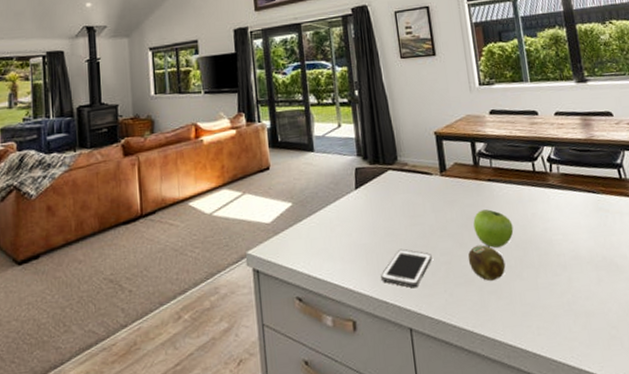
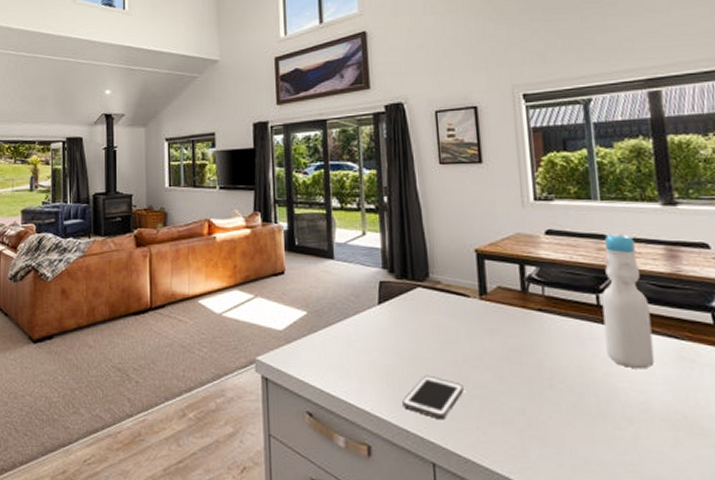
fruit: present [467,245,506,282] -> none [507,382,554,425]
fruit: present [473,209,514,248] -> none [517,343,567,387]
bottle: none [535,108,580,222] -> present [601,232,655,369]

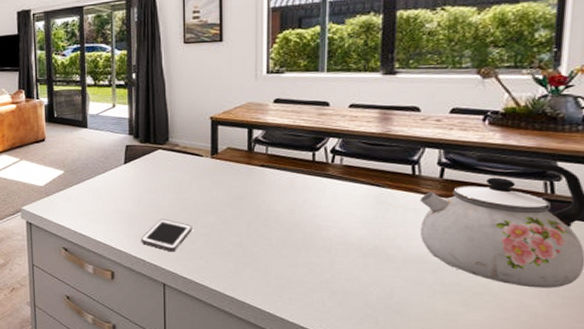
bottle: present [601,232,655,369] -> none [316,99,358,211]

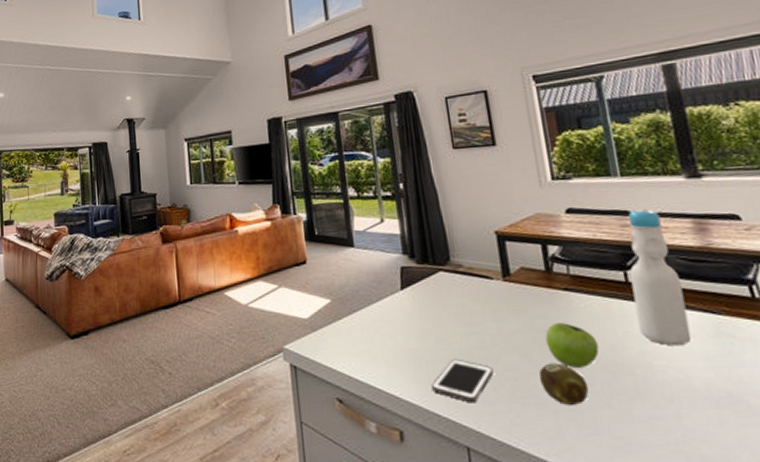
fruit: none [228,223,266,255] -> present [538,363,589,406]
fruit: none [239,192,280,226] -> present [545,323,600,368]
bottle: none [316,99,358,211] -> present [628,208,692,346]

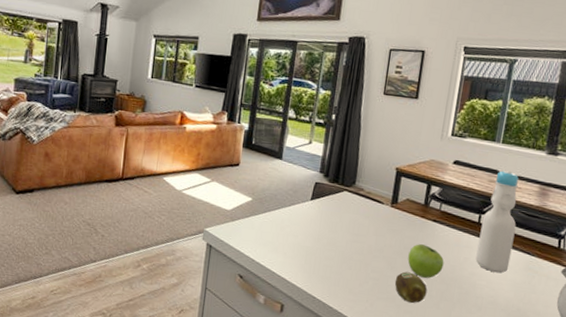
cell phone: present [431,358,494,403] -> none [314,258,364,292]

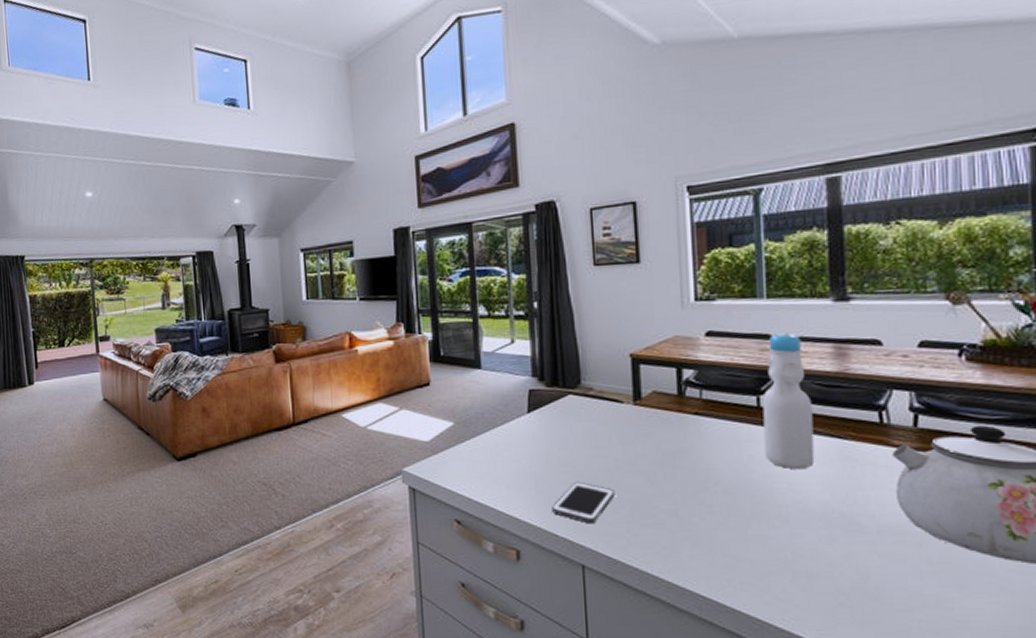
cell phone: none [314,258,364,292] -> present [552,481,615,524]
fruit: present [394,271,428,304] -> none [659,486,707,527]
fruit: present [408,244,444,278] -> none [671,447,722,490]

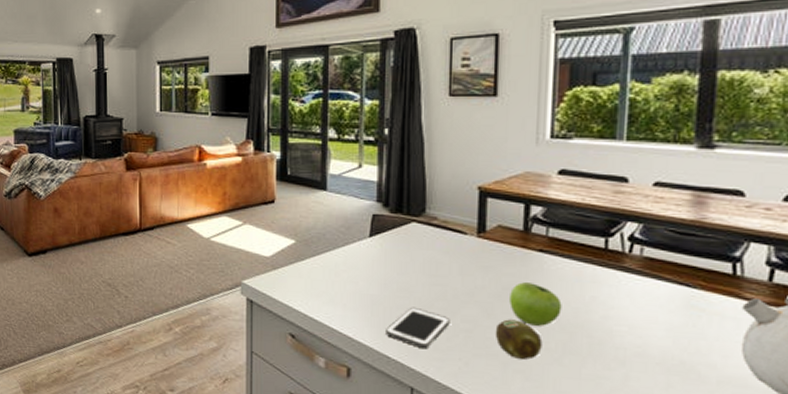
fruit: none [659,486,707,527] -> present [495,319,543,360]
fruit: none [671,447,722,490] -> present [509,282,562,326]
bottle: present [762,331,815,470] -> none [607,175,663,315]

